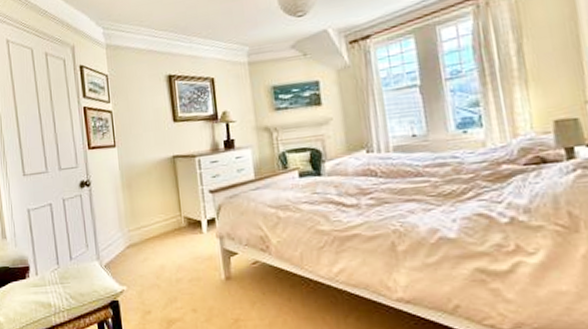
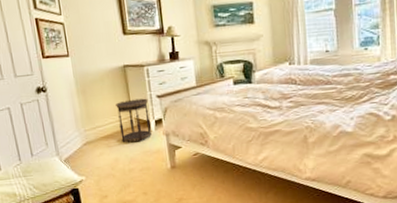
side table: none [163,193,203,247] -> present [115,98,152,143]

